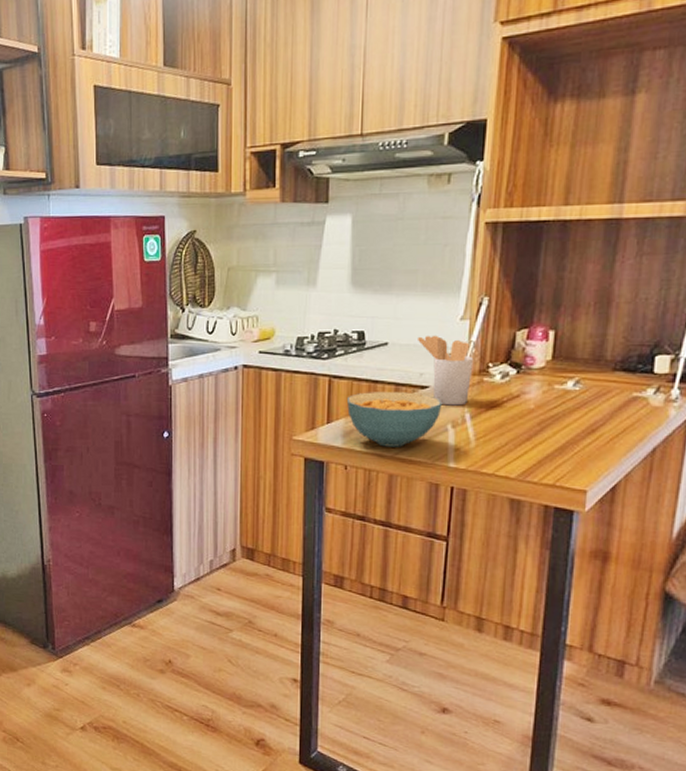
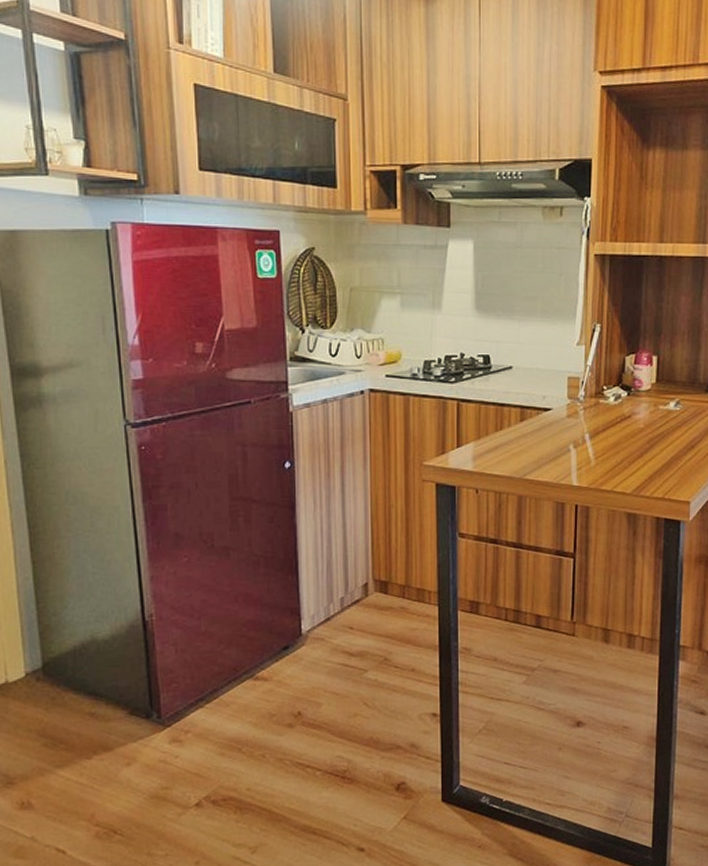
cereal bowl: present [347,392,443,447] -> none [476,415,564,469]
utensil holder: present [418,335,474,406] -> none [540,359,590,427]

